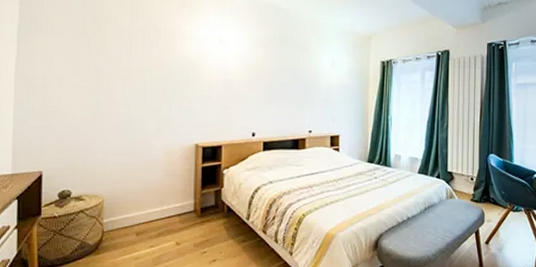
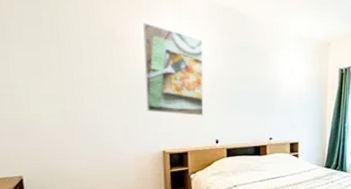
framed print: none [182,17,244,108] -> present [143,22,204,116]

